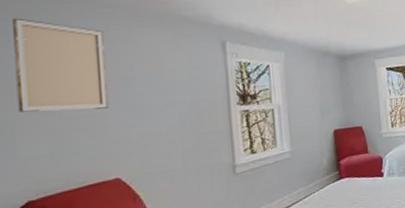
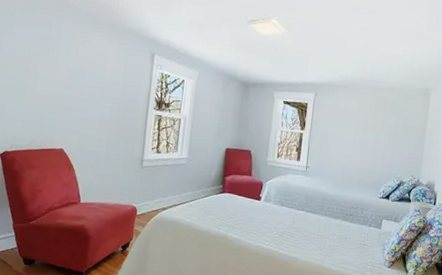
wall art: present [13,18,108,113] -> none [10,12,71,93]

